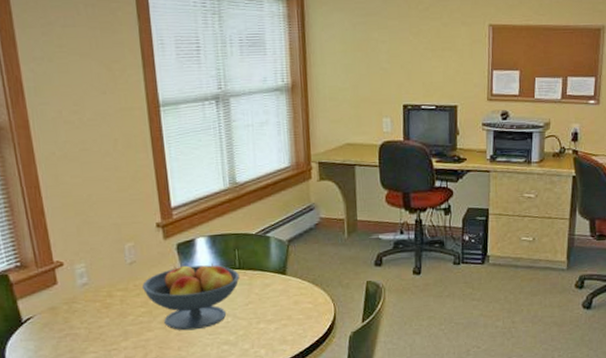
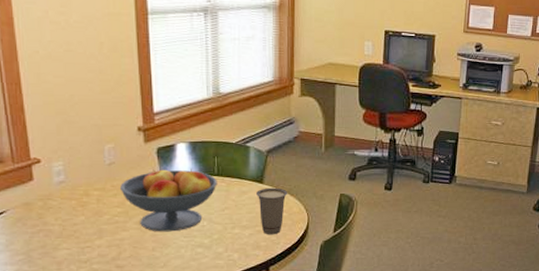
cup: none [280,278,313,329] -> present [256,187,288,235]

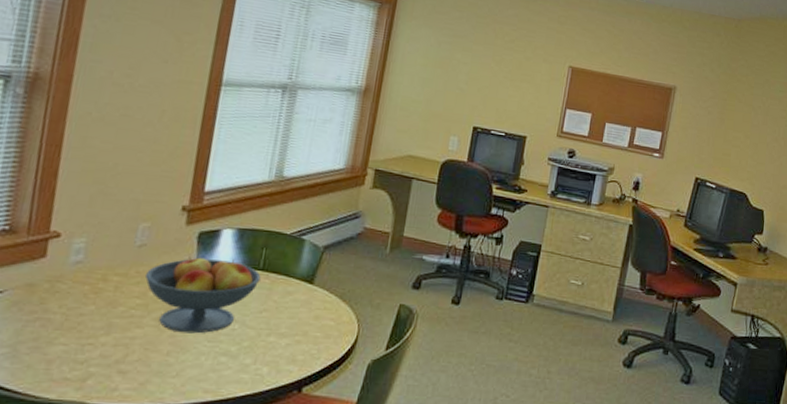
cup: present [256,187,288,235] -> none [301,289,340,348]

